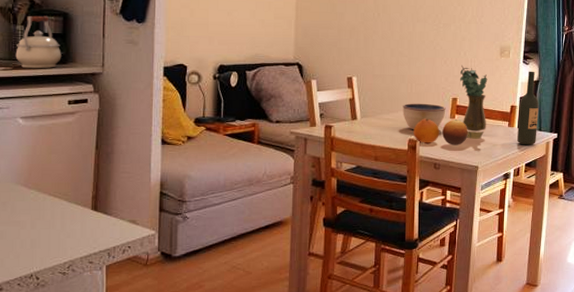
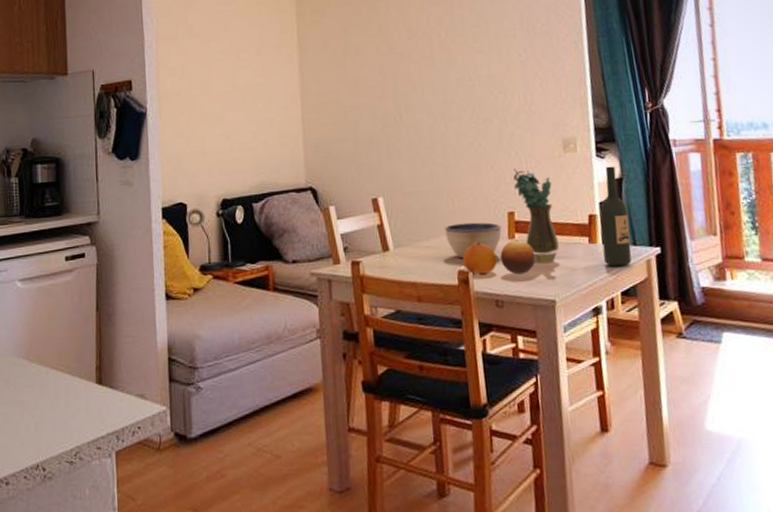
kettle: present [15,15,62,69] -> none [11,164,56,225]

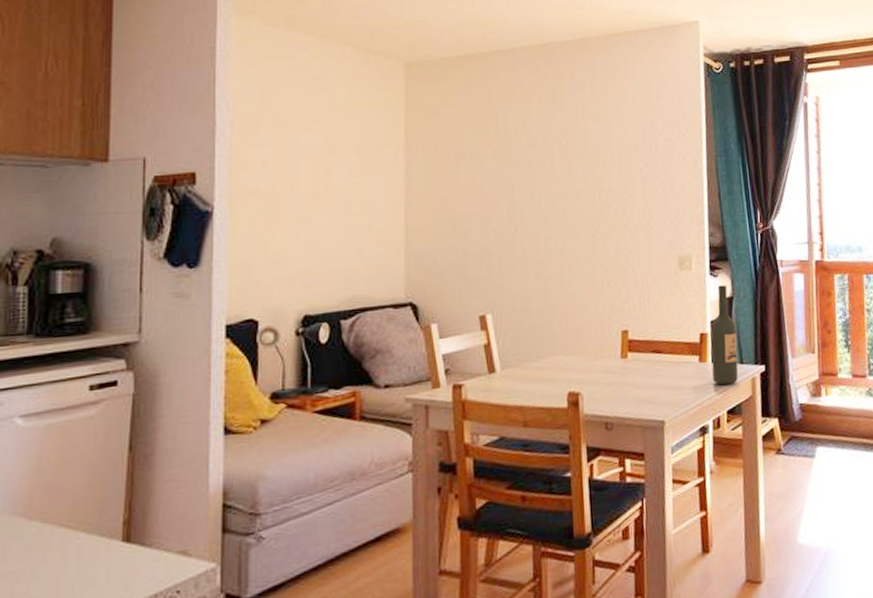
bowl: present [444,222,502,259] -> none [556,341,615,380]
fruit: present [462,241,497,275] -> none [573,361,609,396]
fruit: present [500,240,536,275] -> none [612,359,647,396]
vase: present [513,168,559,264] -> none [628,285,670,384]

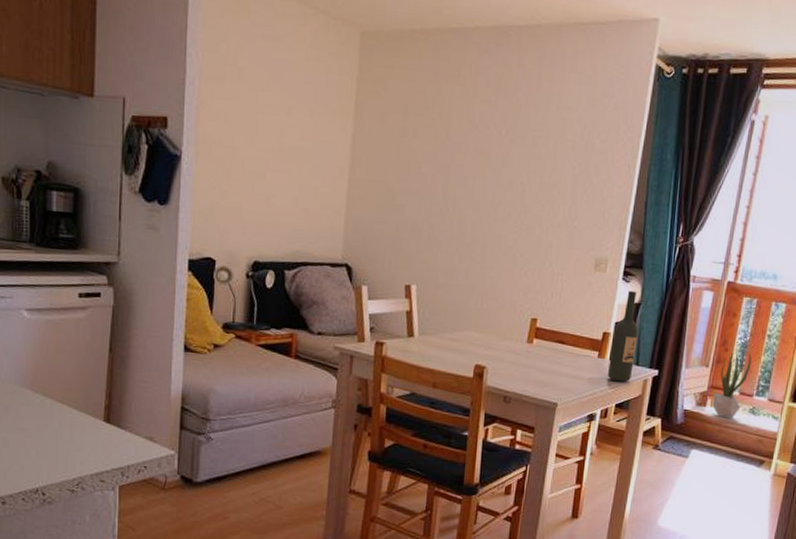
potted plant: none [826,331,857,406] -> present [712,352,752,419]

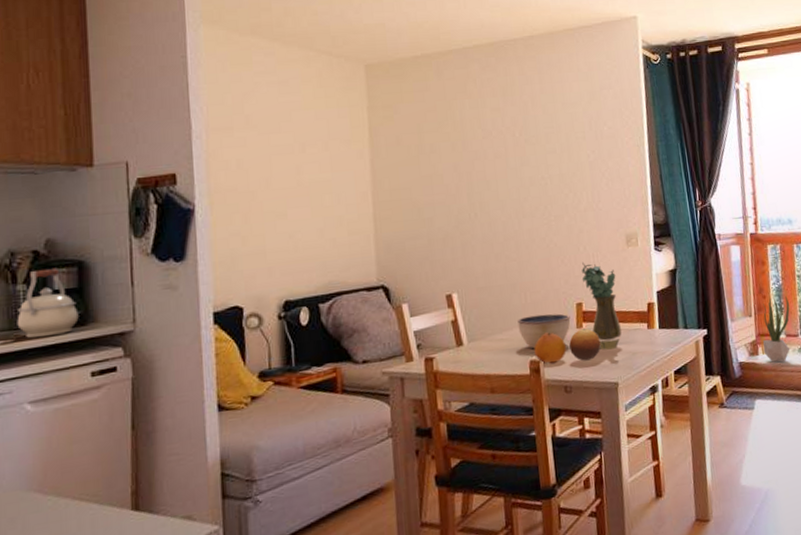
kettle: none [19,189,72,254] -> present [17,268,79,338]
bowl: none [469,321,523,355] -> present [517,313,571,349]
fruit: none [481,341,513,372] -> present [534,332,566,364]
fruit: none [516,344,548,377] -> present [569,328,601,361]
vase: none [541,278,577,370] -> present [582,262,622,351]
wine bottle: present [608,290,638,382] -> none [657,258,683,349]

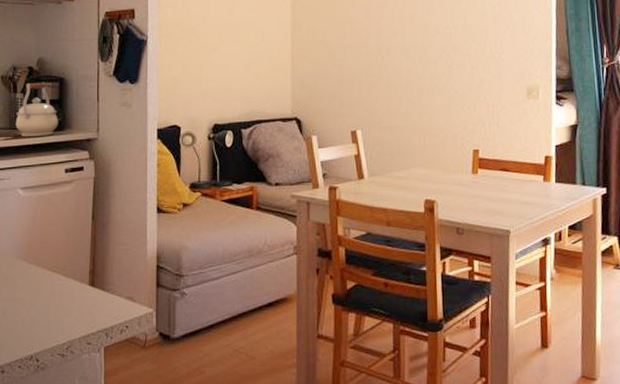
bowl: present [517,313,571,349] -> none [415,157,467,189]
fruit: present [534,332,566,364] -> none [429,175,460,204]
fruit: present [569,328,601,361] -> none [464,175,495,206]
vase: present [582,262,622,351] -> none [480,110,517,198]

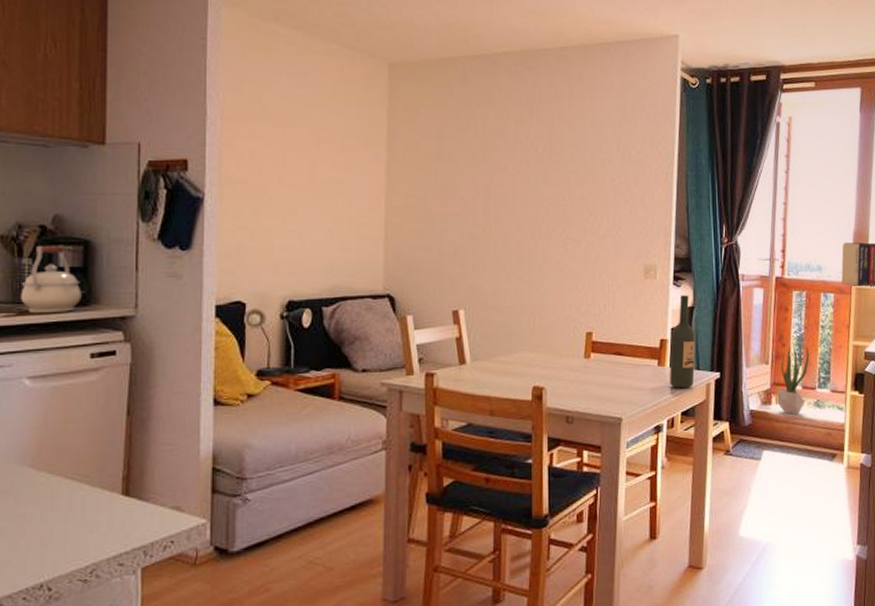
wine bottle: none [555,113,581,204] -> present [669,295,695,389]

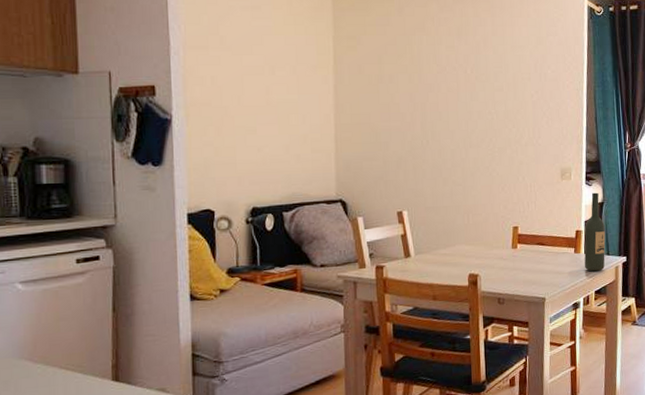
kettle: present [20,245,82,314] -> none [8,164,65,226]

